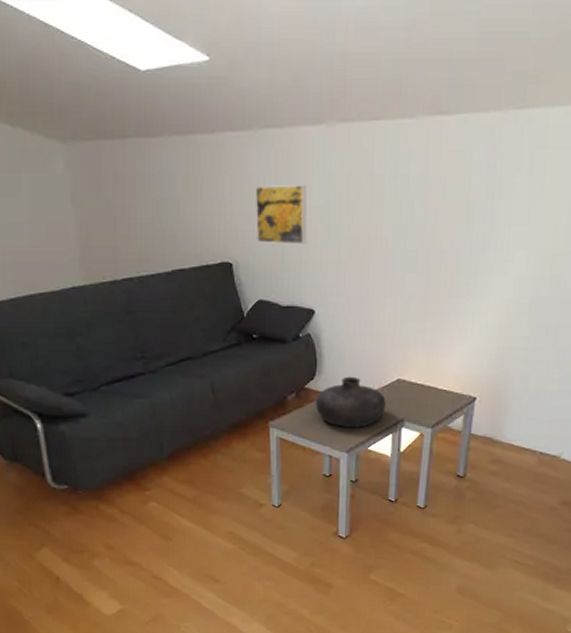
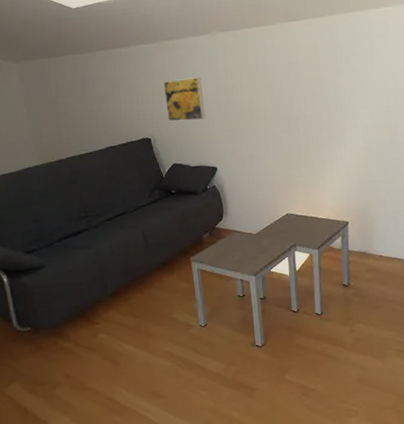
vase: present [315,376,386,428] -> none [225,215,280,256]

